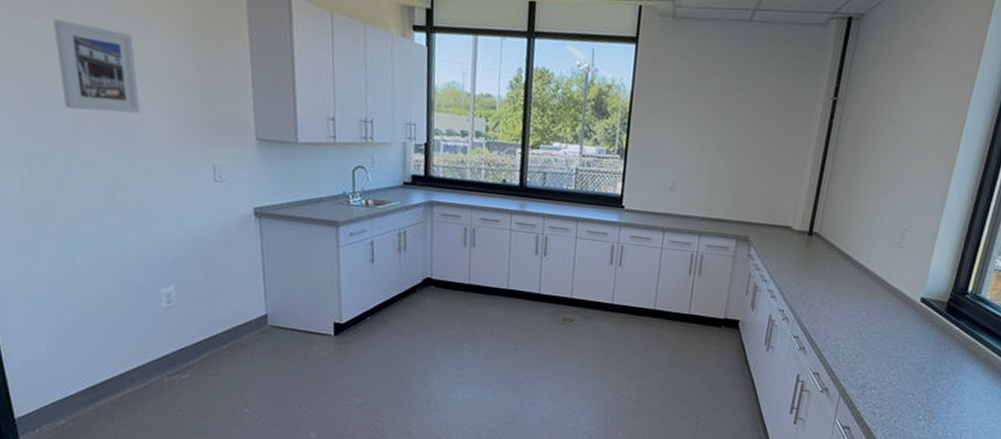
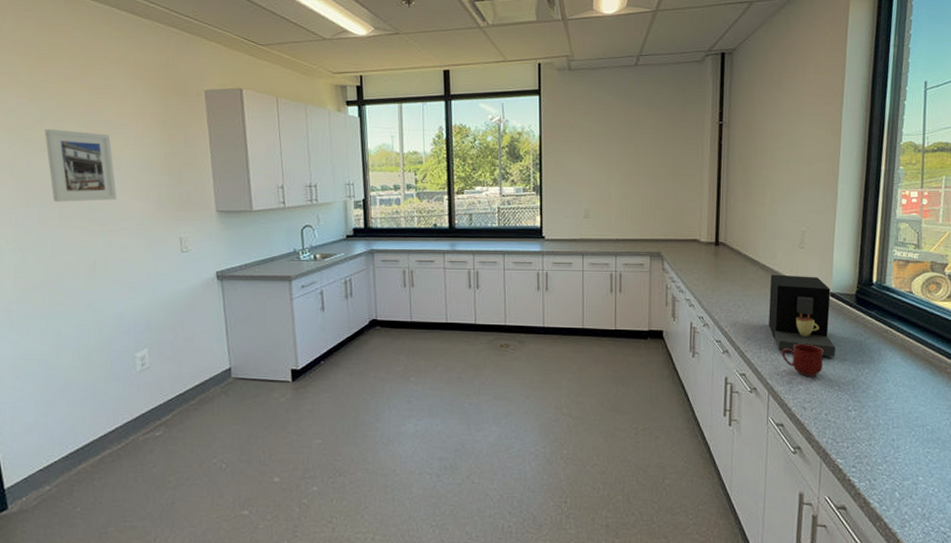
coffee maker: none [851,272,922,365] -> present [768,274,835,357]
mug: none [859,347,904,383] -> present [781,343,824,377]

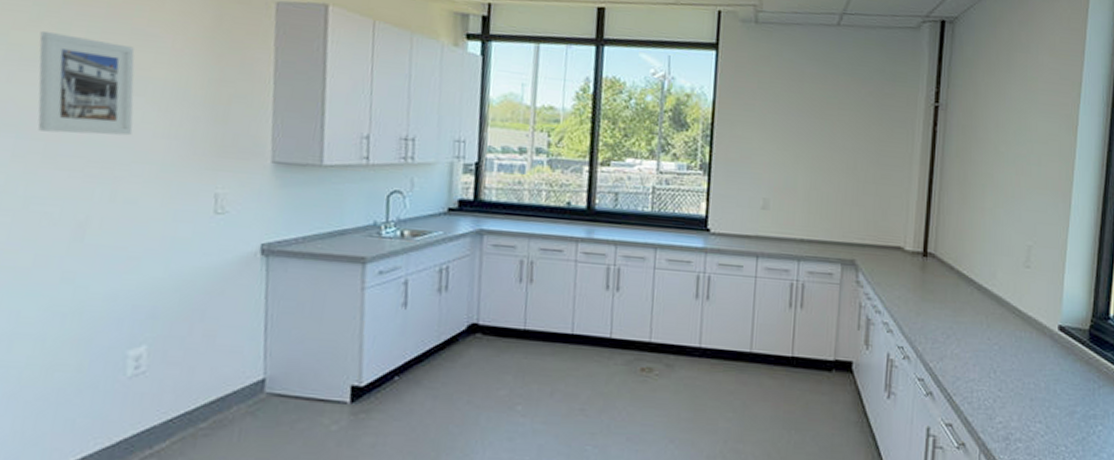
coffee maker: present [768,274,835,357] -> none [983,298,1063,408]
mug: present [781,343,824,377] -> none [997,388,1049,432]

